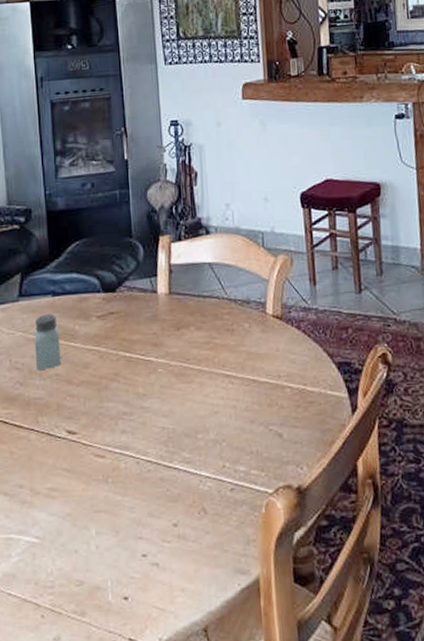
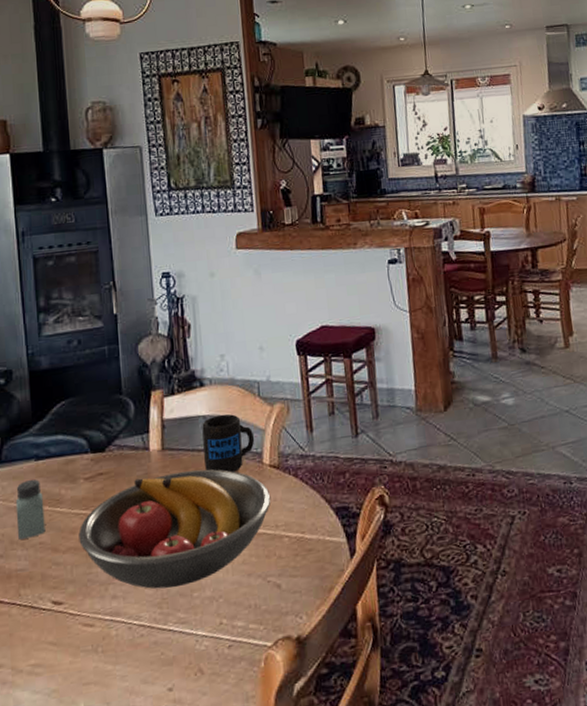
fruit bowl: none [91,315,274,428] -> present [78,469,271,589]
mug: none [207,262,259,320] -> present [202,414,255,473]

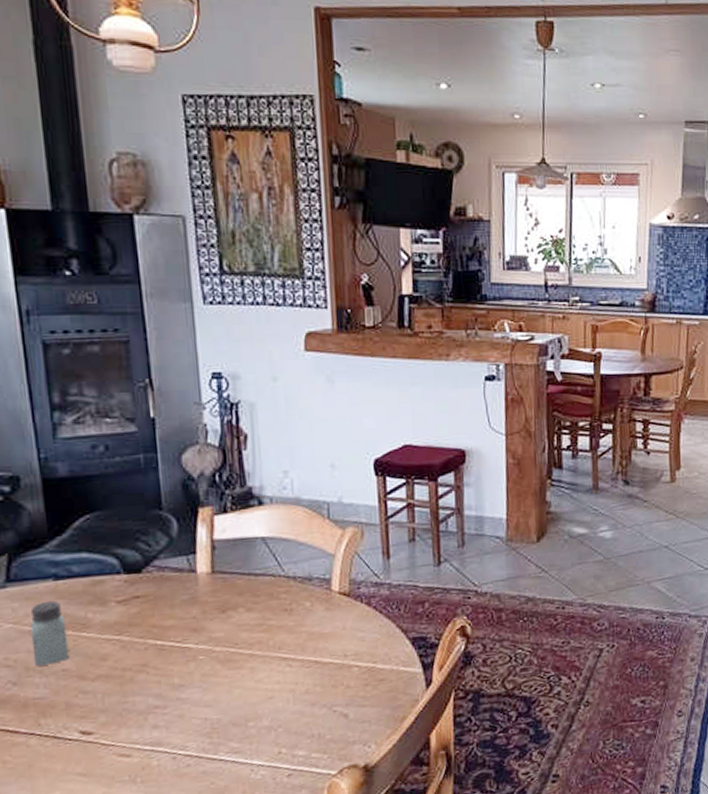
fruit bowl: present [78,469,271,589] -> none [110,594,340,719]
mug: present [202,414,255,473] -> none [260,536,323,599]

